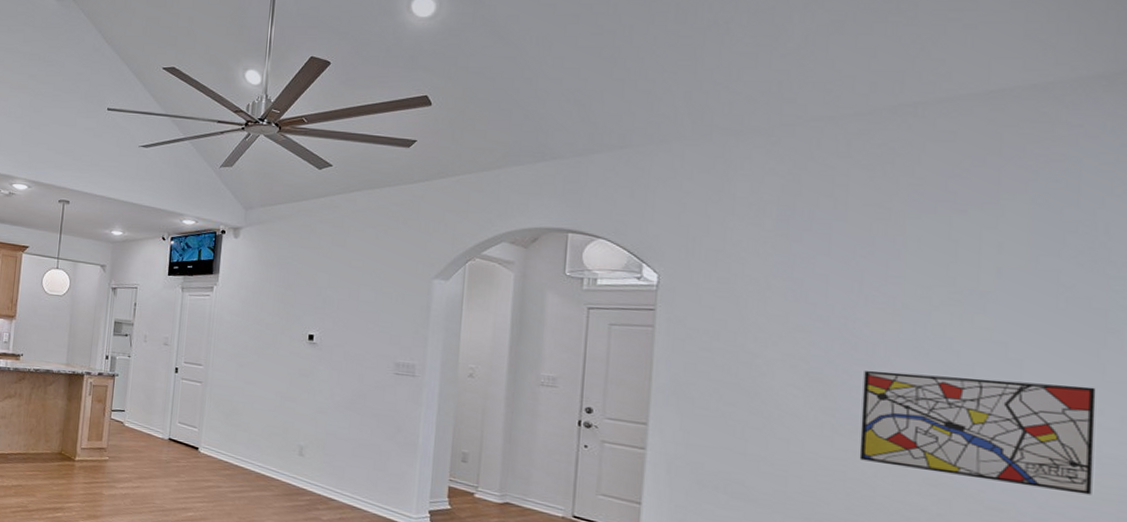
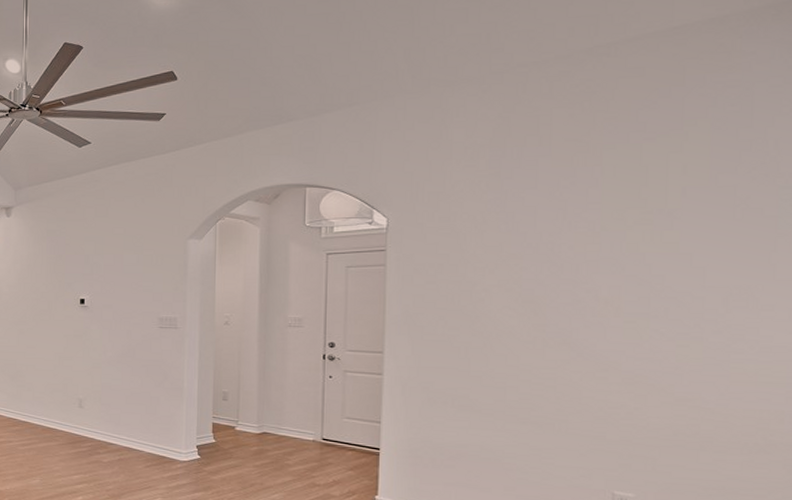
wall art: present [859,370,1096,495] -> none [567,286,768,380]

